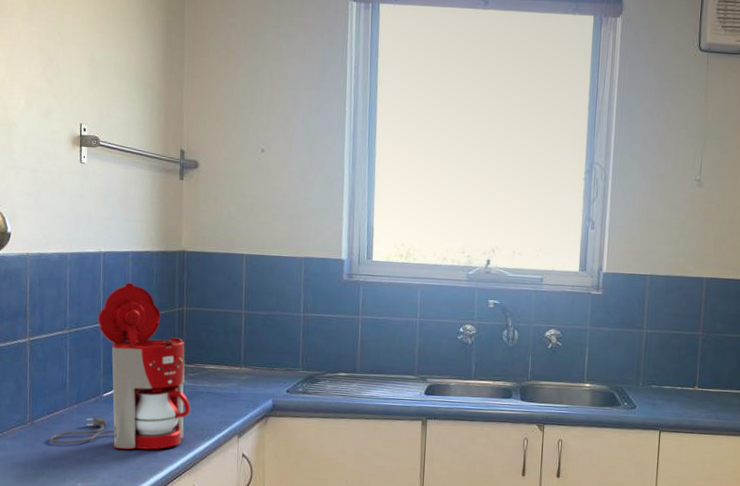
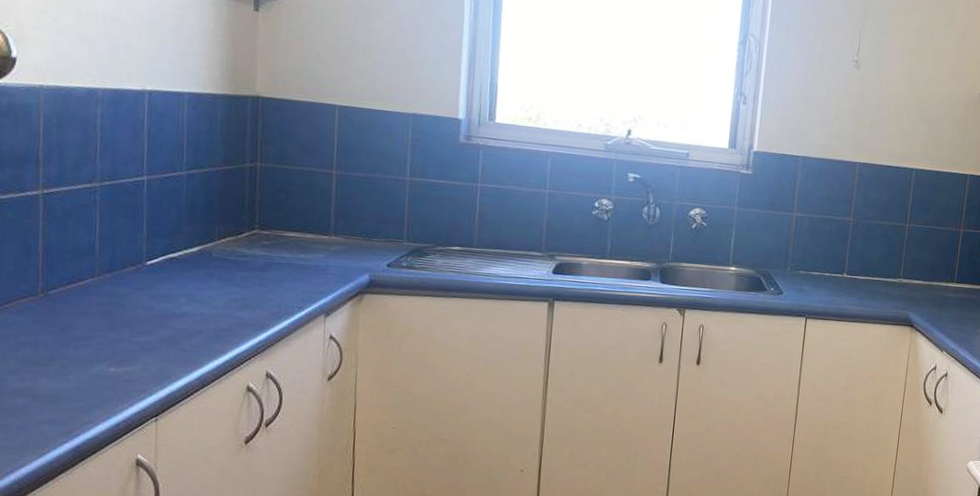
coffee maker: present [49,282,191,450] -> none [70,129,265,329]

